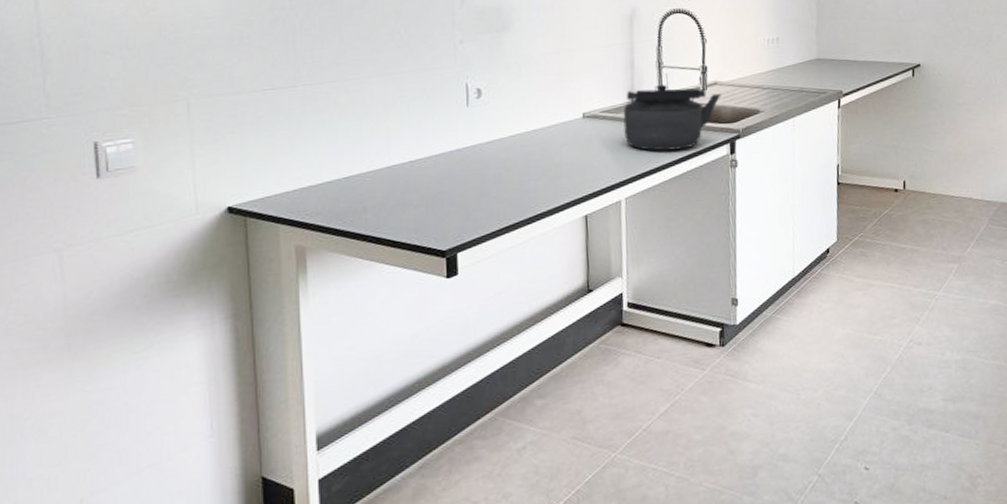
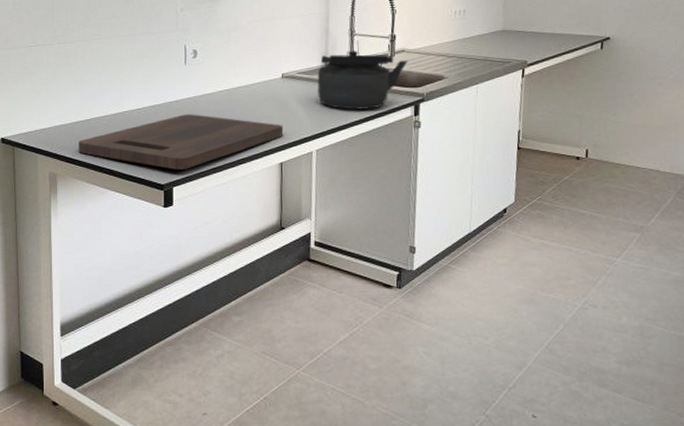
cutting board: none [334,164,587,232] -> present [78,114,284,170]

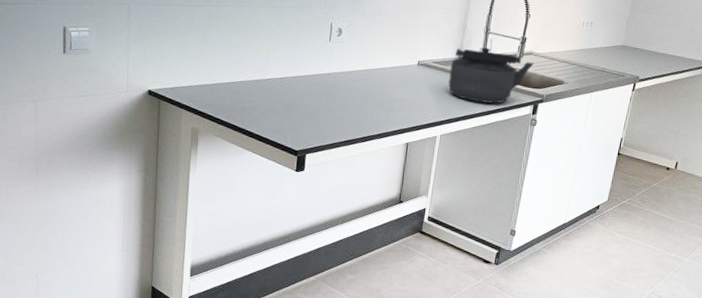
cutting board: present [78,114,284,170] -> none [221,88,413,139]

